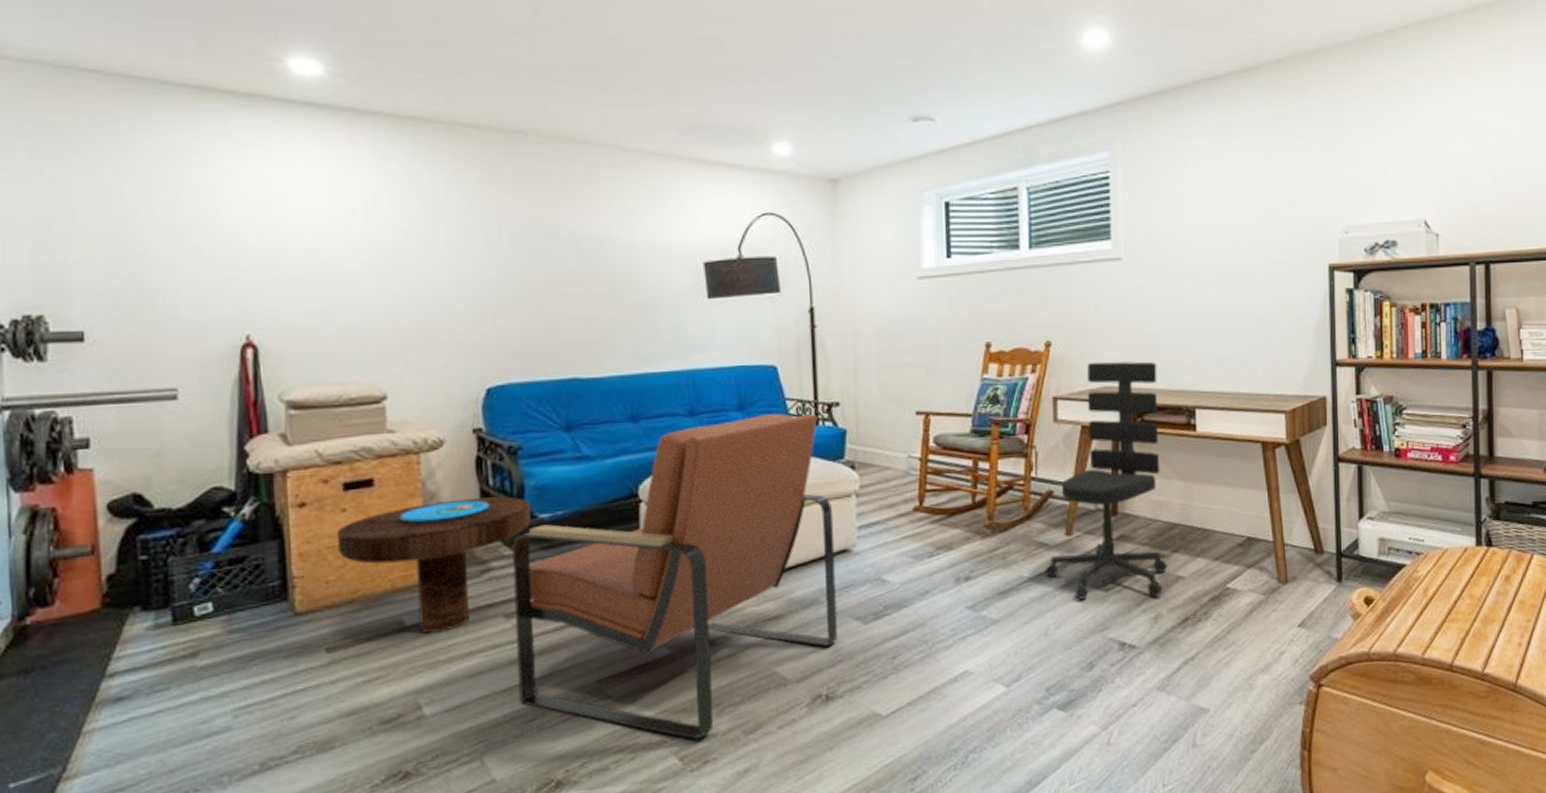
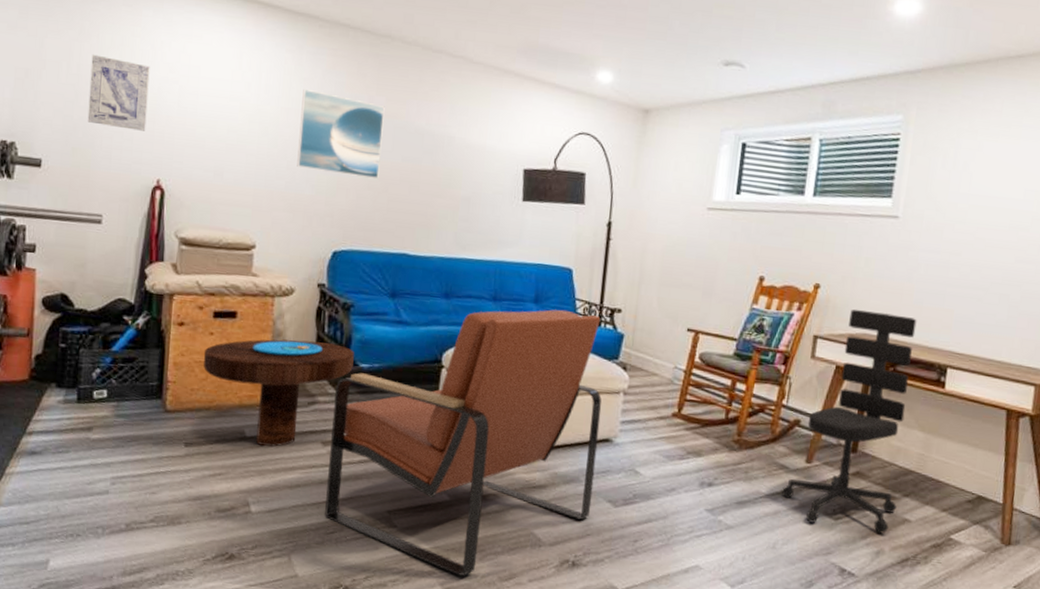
wall art: none [137,195,223,280] -> present [87,54,150,131]
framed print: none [422,204,531,298] -> present [297,89,385,180]

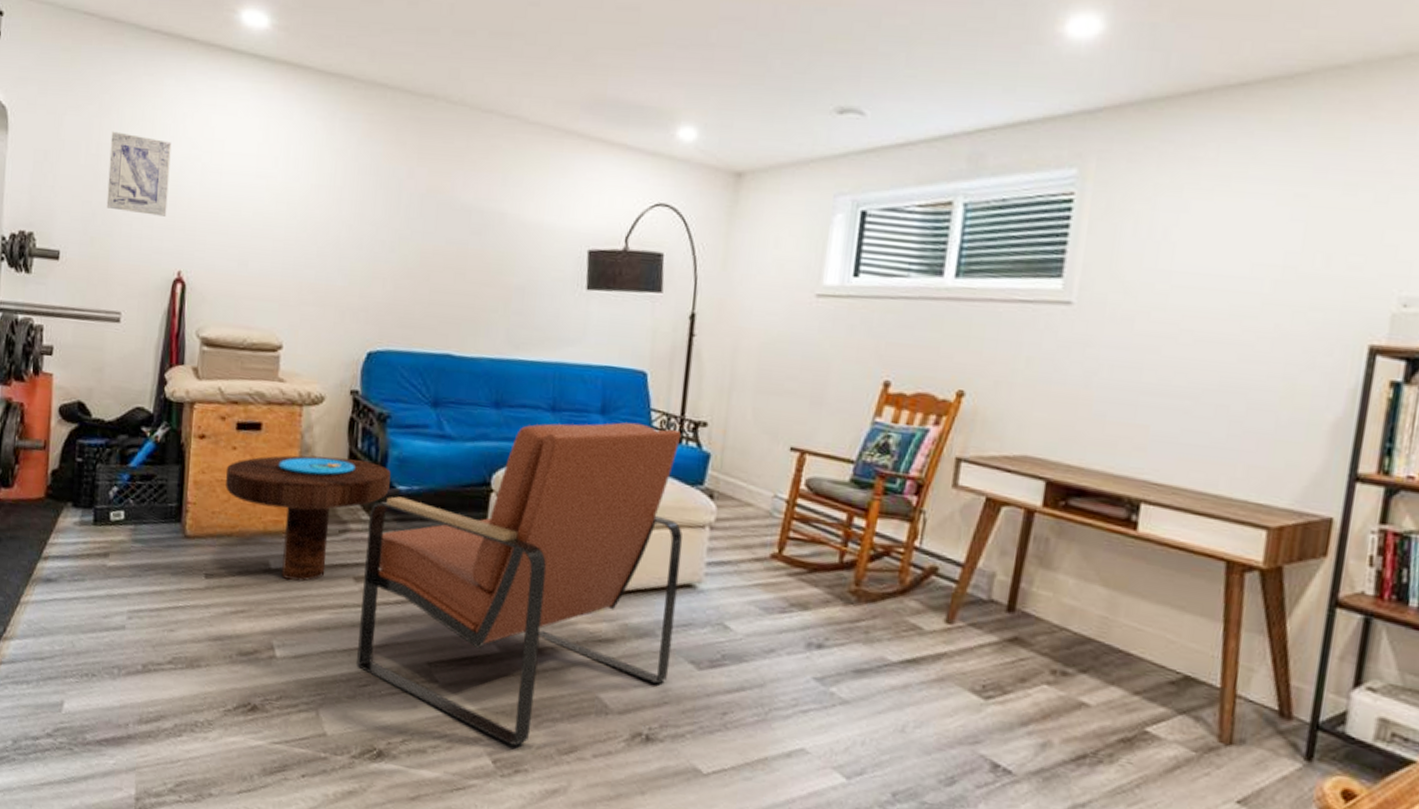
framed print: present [297,89,385,180] -> none [328,162,427,267]
office chair: present [781,309,917,534] -> none [912,423,1098,720]

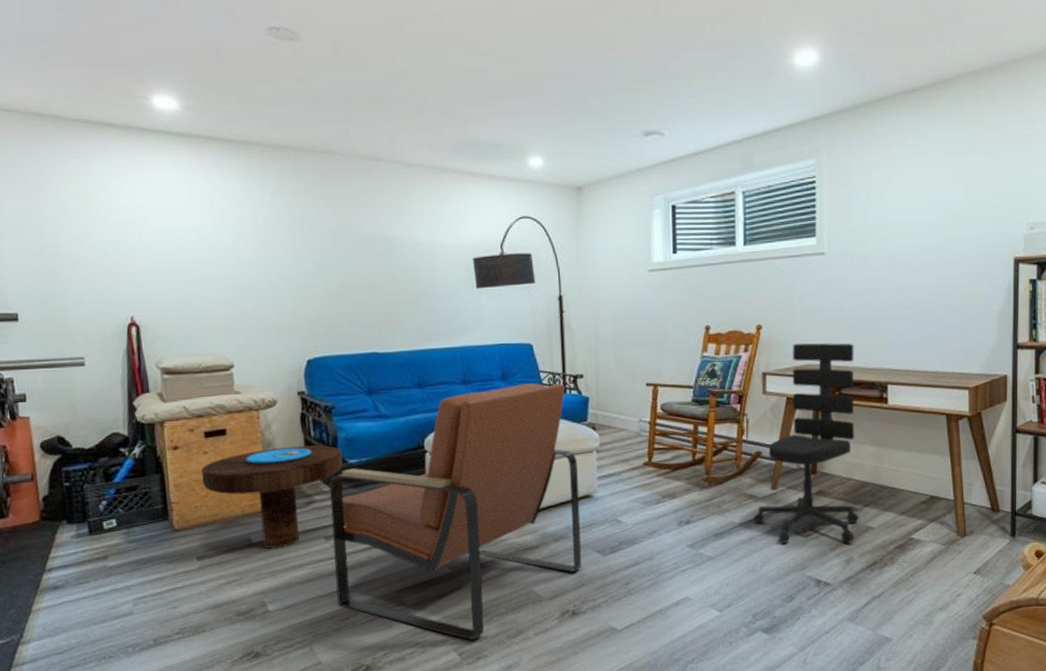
wall art: present [106,131,172,217] -> none [49,207,112,274]
office chair: none [912,423,1098,720] -> present [753,343,859,543]

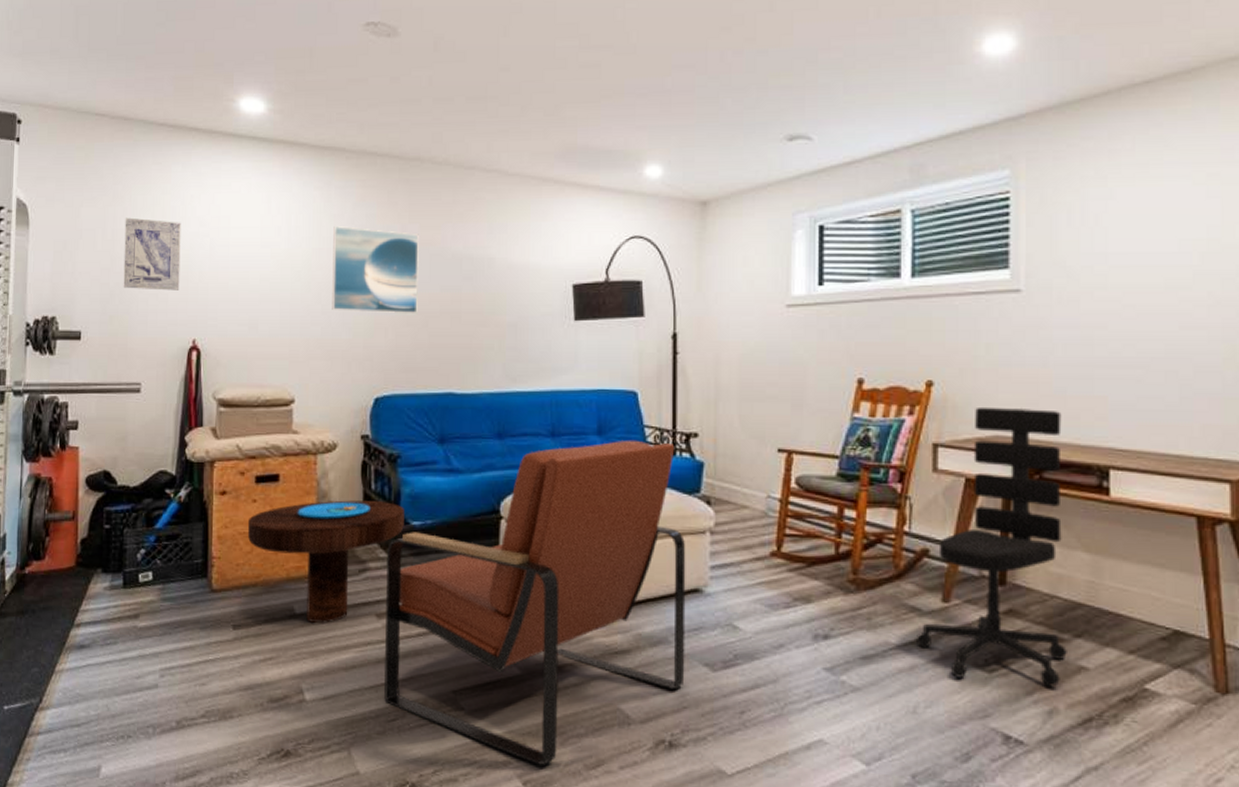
wall art: none [49,207,112,274] -> present [123,217,181,290]
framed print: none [255,212,339,288] -> present [332,226,419,314]

